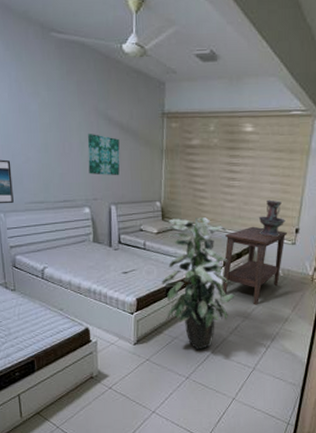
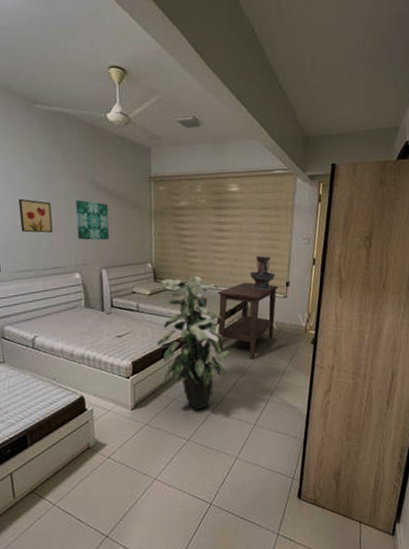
wall art: none [32,129,65,165] -> present [18,198,53,233]

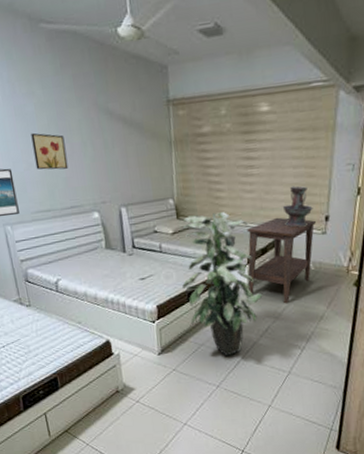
wall art: present [75,200,109,240] -> none [90,131,127,176]

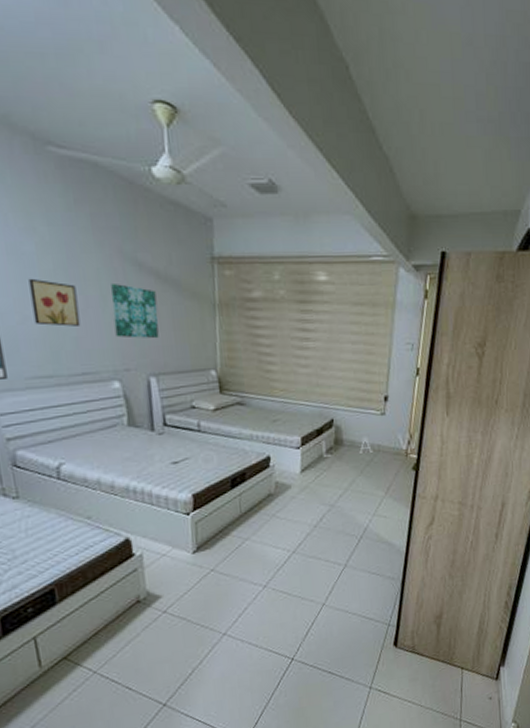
wall art: none [90,131,127,176] -> present [111,284,159,339]
indoor plant: present [182,212,263,357] -> none [225,387,318,551]
side table: present [247,217,316,304] -> none [301,395,375,490]
decorative urn: present [282,186,313,228] -> none [340,363,372,407]

